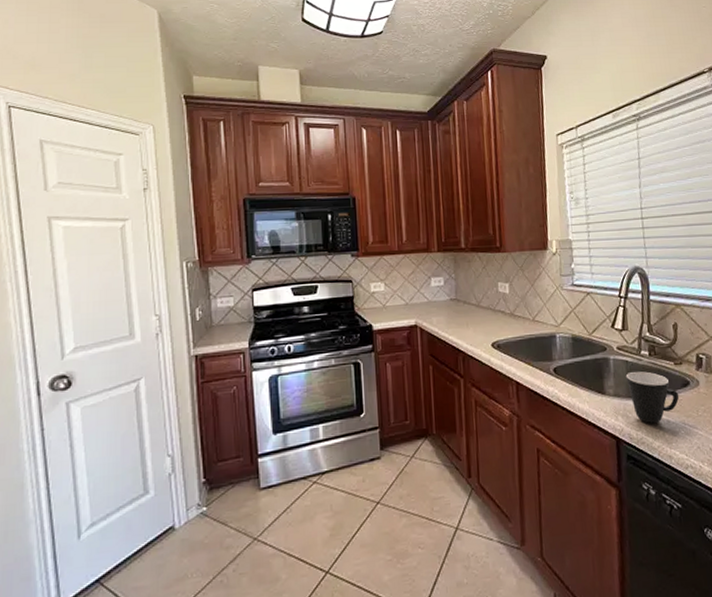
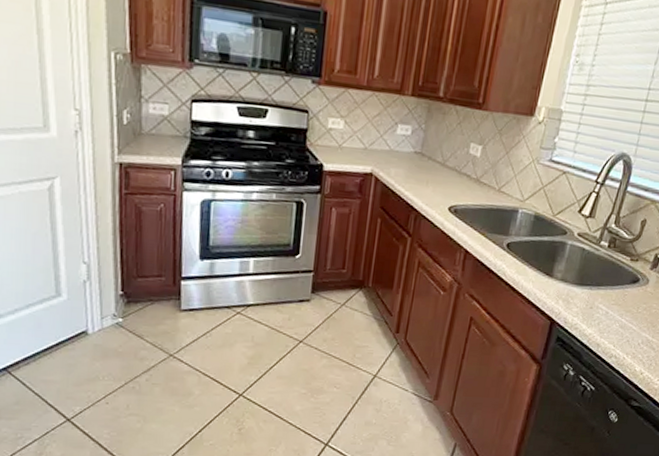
mug: present [625,371,680,424] -> none [577,260,626,313]

